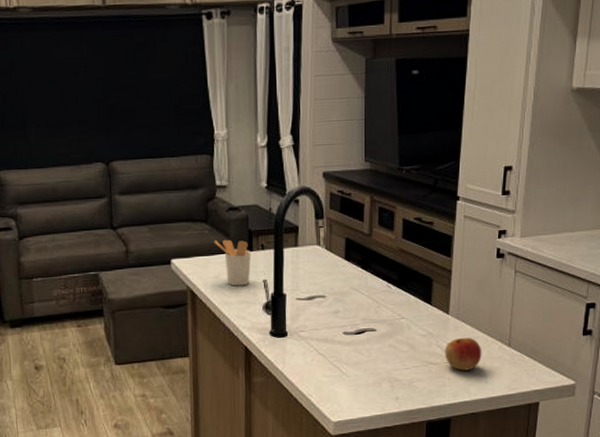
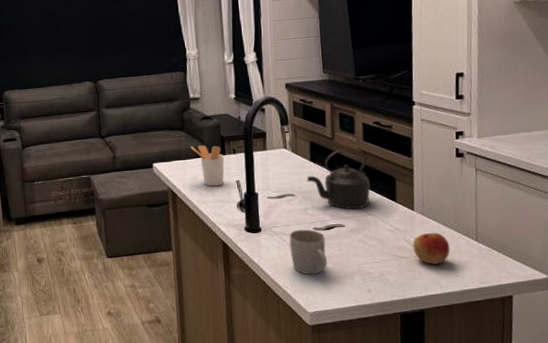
mug: none [317,333,355,383] -> present [289,229,327,275]
kettle: none [339,246,406,313] -> present [306,148,371,210]

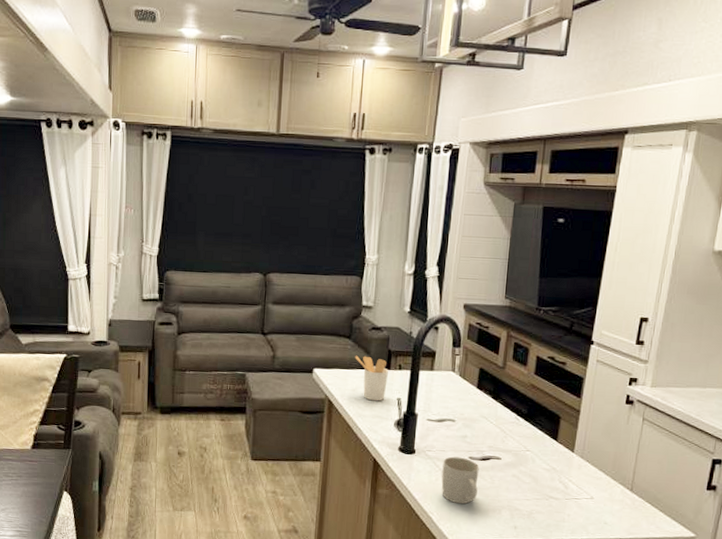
kettle: present [306,148,371,210] -> none [470,380,535,444]
apple: present [412,233,450,265] -> none [566,477,604,510]

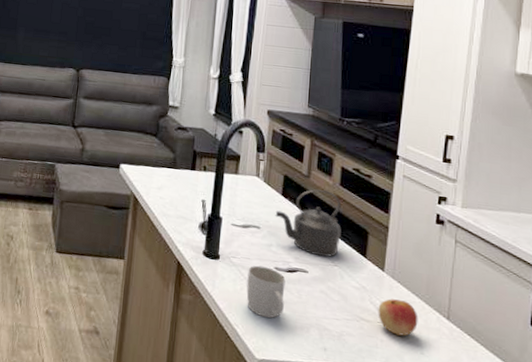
utensil holder: present [355,355,388,401] -> none [161,153,193,202]
kettle: none [470,380,535,444] -> present [275,189,342,258]
apple: none [566,477,604,510] -> present [378,298,418,336]

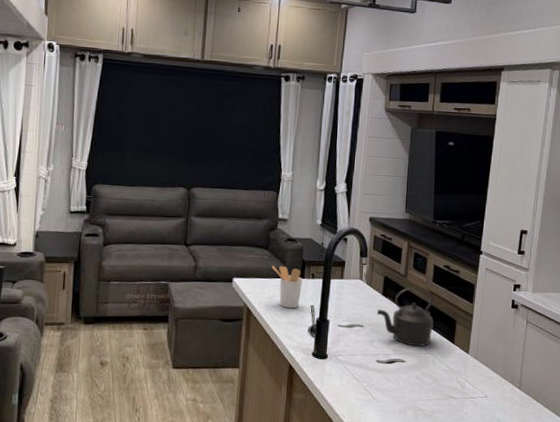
utensil holder: none [161,153,193,202] -> present [272,265,302,309]
mug: present [246,265,286,319] -> none [352,360,386,407]
apple: present [378,298,418,336] -> none [463,377,496,408]

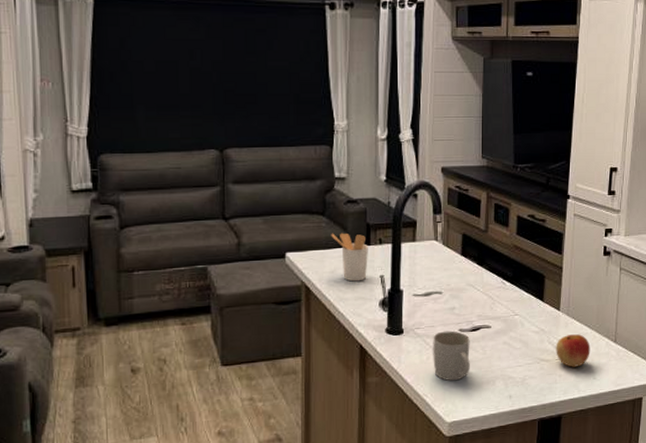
mug: none [352,360,386,407] -> present [433,330,470,381]
kettle: present [376,287,434,347] -> none [456,242,520,310]
apple: none [463,377,496,408] -> present [556,334,591,367]

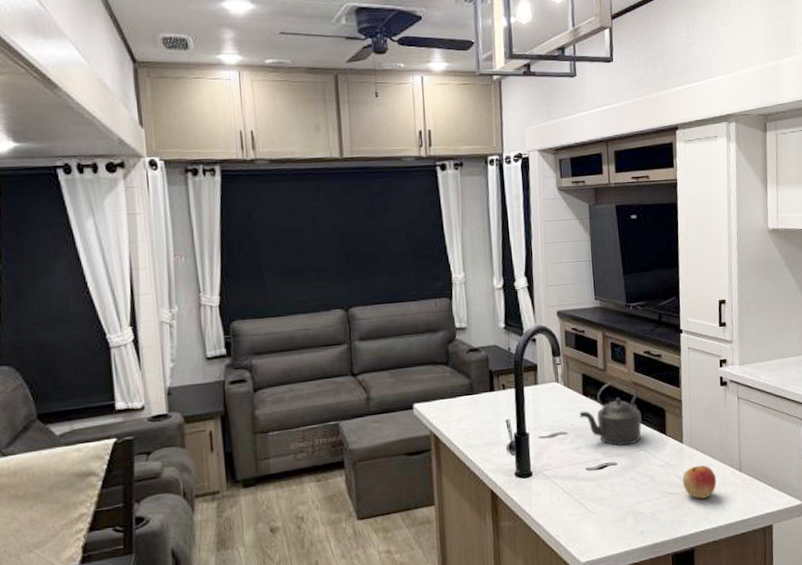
utensil holder: present [331,233,368,282] -> none [455,381,493,428]
mug: present [433,330,470,381] -> none [561,470,600,521]
kettle: none [456,242,520,310] -> present [579,379,642,446]

